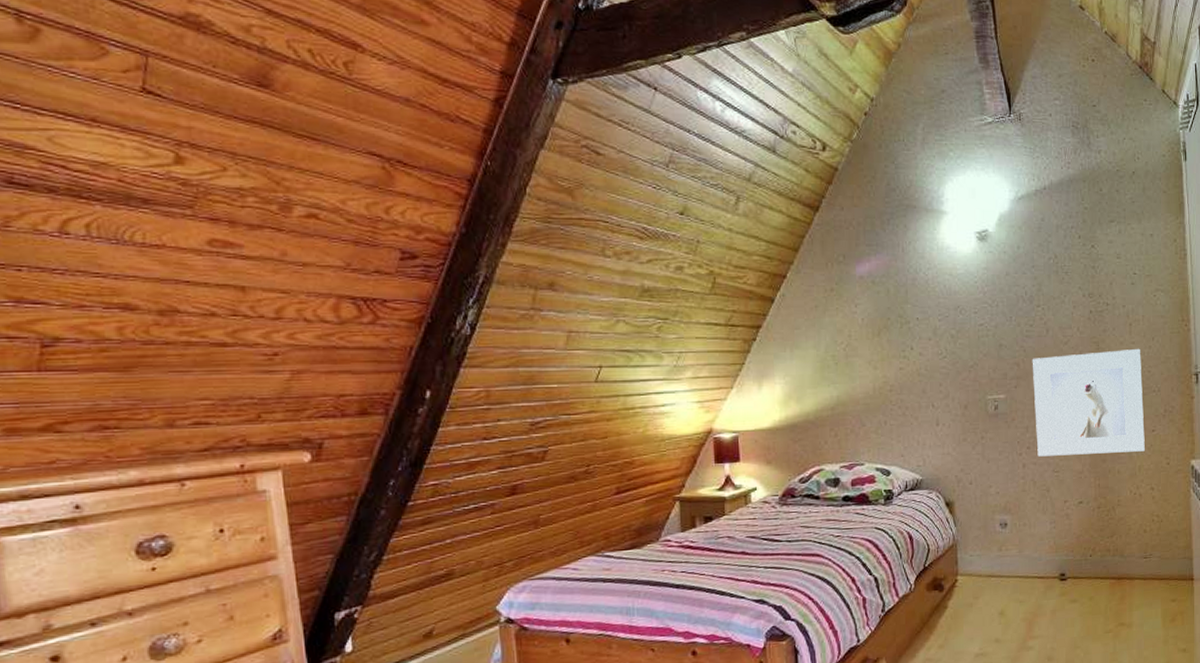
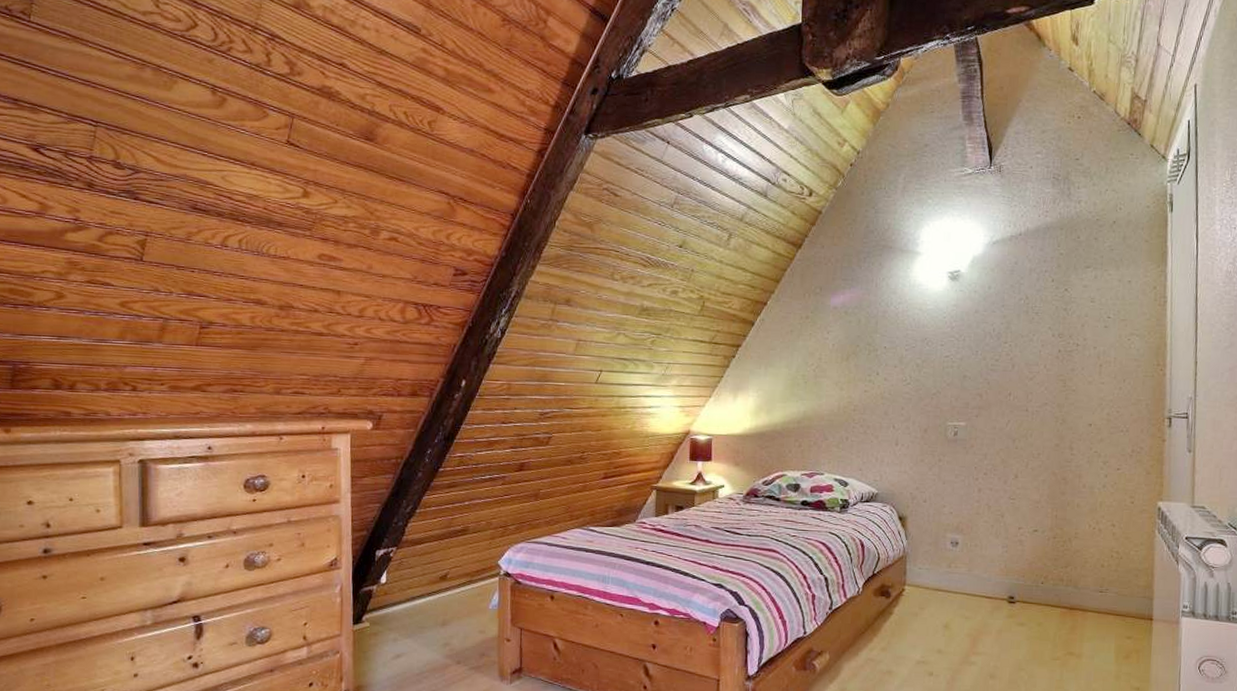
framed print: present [1032,348,1145,457] -> none [994,388,1110,488]

